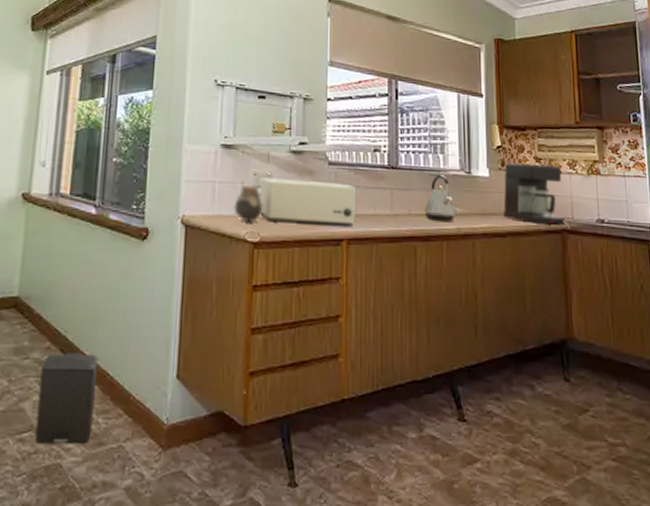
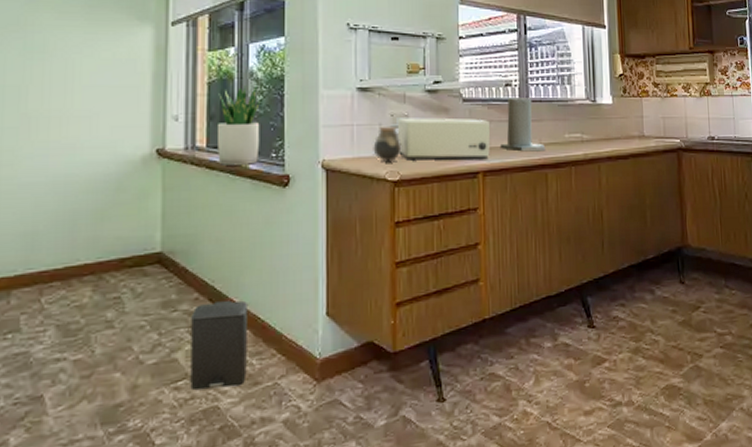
planter: none [80,136,125,215] -> present [216,85,260,165]
paper towel: none [366,164,415,223] -> present [499,98,546,152]
kettle: present [424,175,456,223] -> none [554,105,583,149]
coffee maker: present [503,162,566,226] -> none [625,89,681,146]

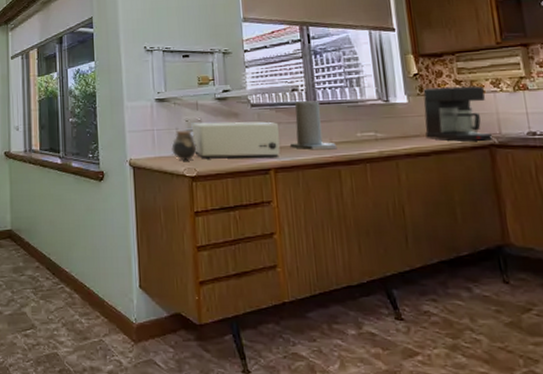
pedal bin: present [190,301,247,391] -> none [34,270,78,339]
planter: present [216,85,260,165] -> none [46,101,80,164]
coffee maker: none [625,89,681,146] -> present [423,86,493,142]

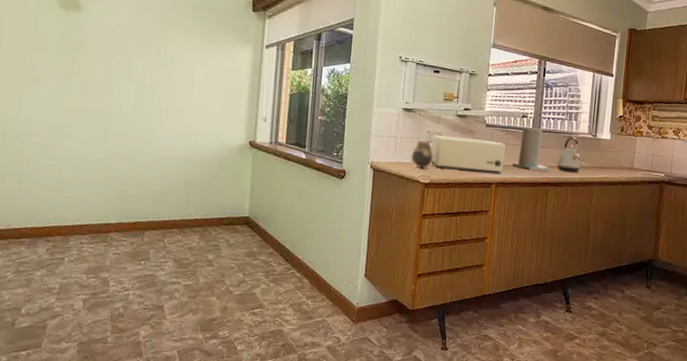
kettle: none [345,105,377,148] -> present [556,137,581,173]
coffee maker: present [423,86,493,142] -> none [618,129,668,179]

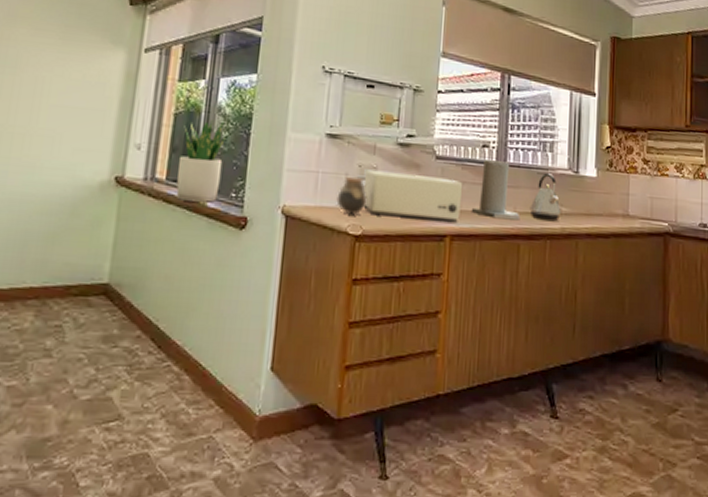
planter: none [293,99,328,160] -> present [176,120,225,203]

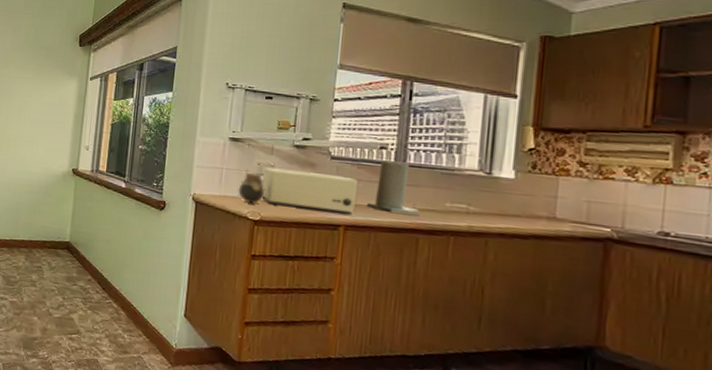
planter: present [176,120,225,203] -> none [113,128,149,189]
kettle: present [529,173,561,222] -> none [430,174,468,220]

